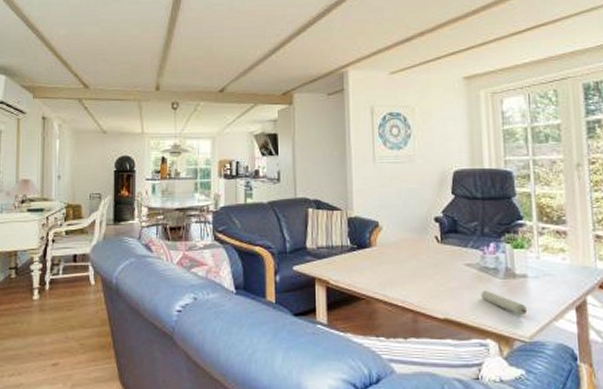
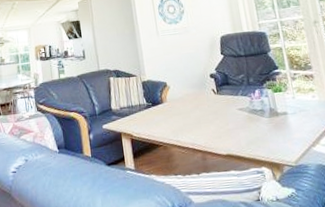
candle: present [481,290,528,316] -> none [253,128,291,146]

